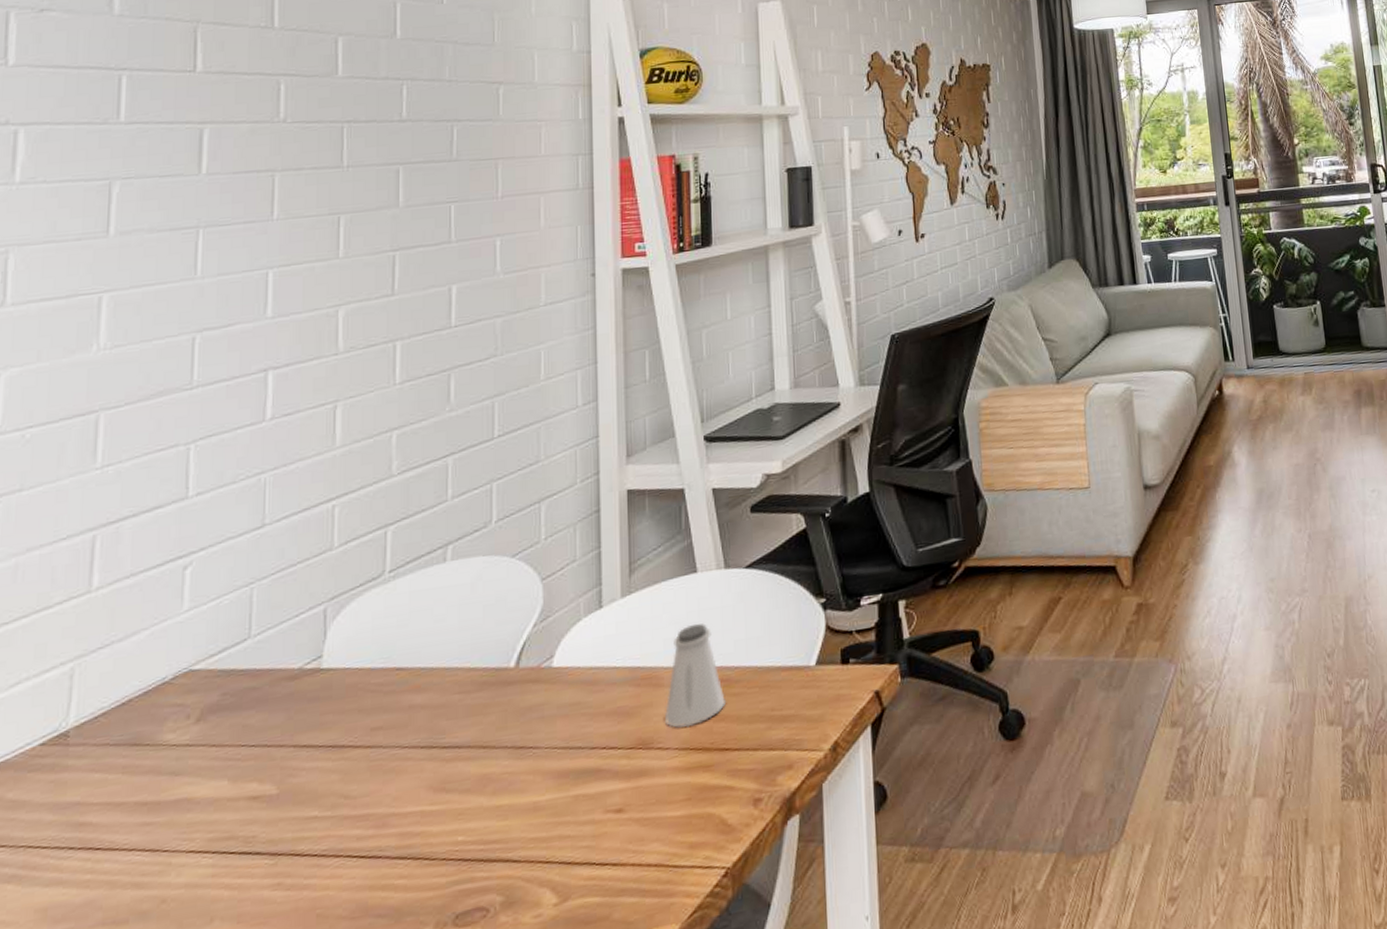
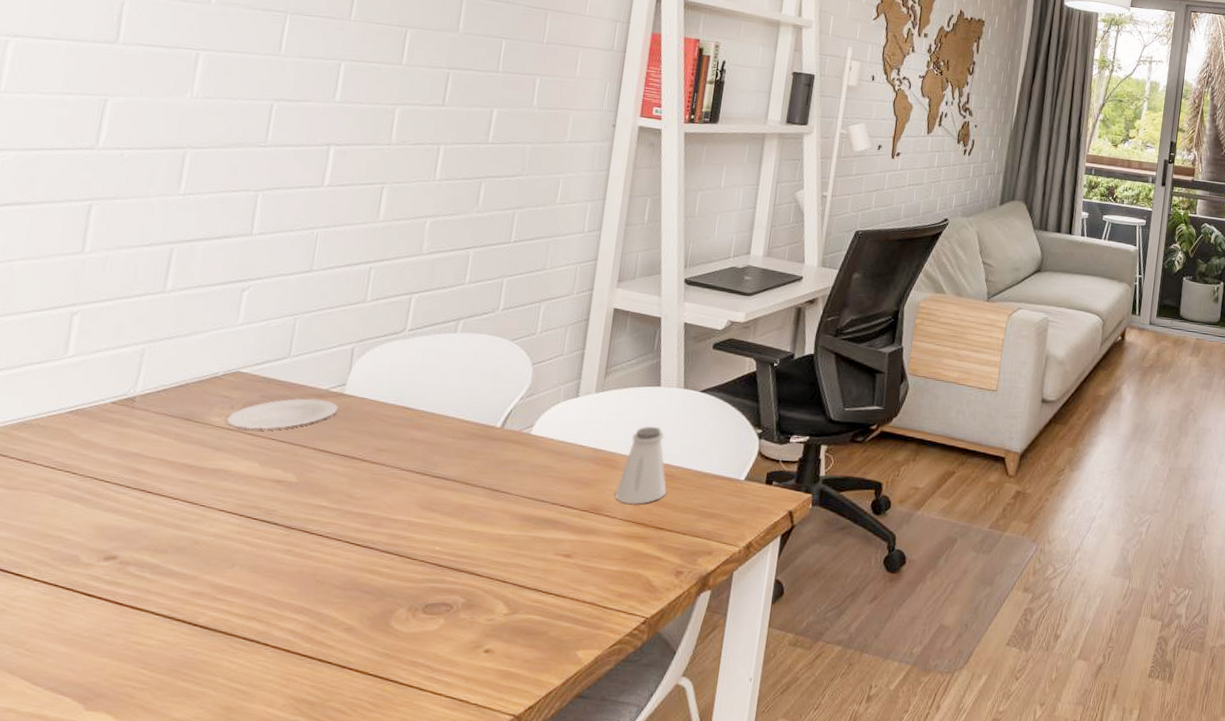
plate: none [183,680,317,741] -> present [226,397,339,430]

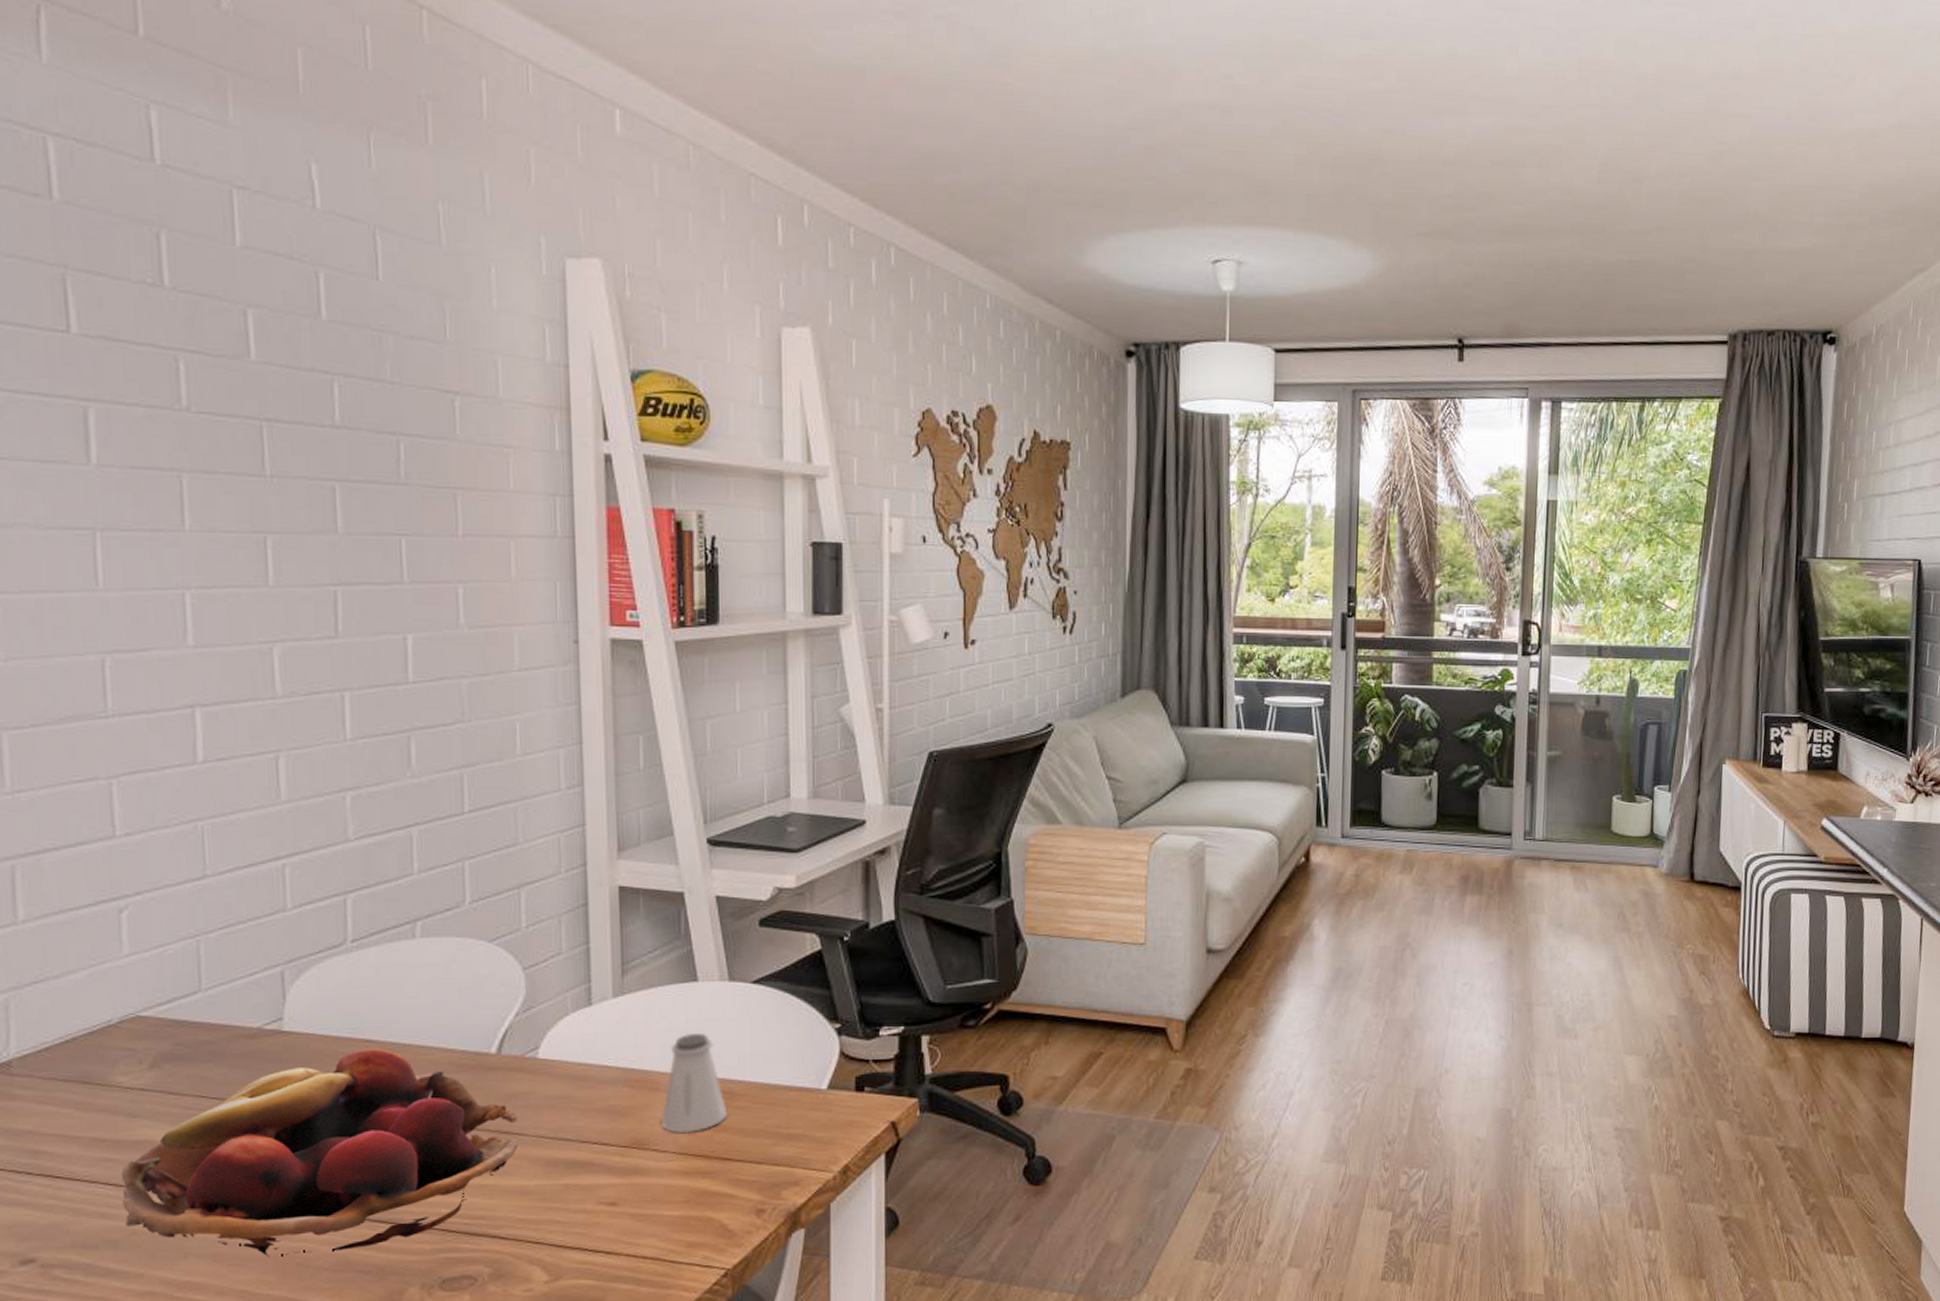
fruit basket: none [192,414,508,573] -> present [120,1049,519,1257]
plate: present [226,397,339,430] -> none [136,1040,279,1088]

